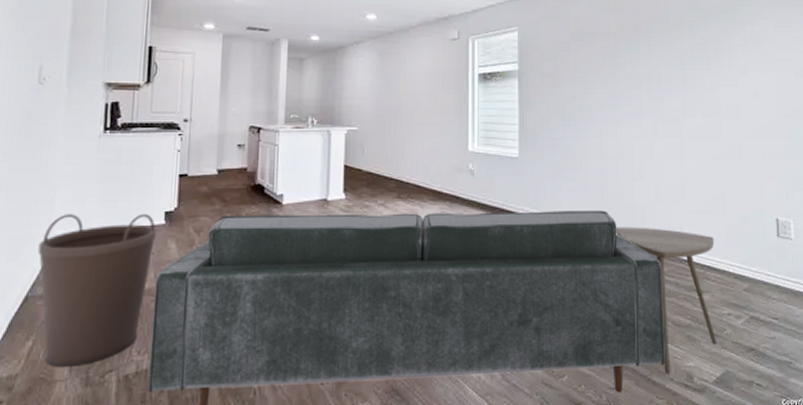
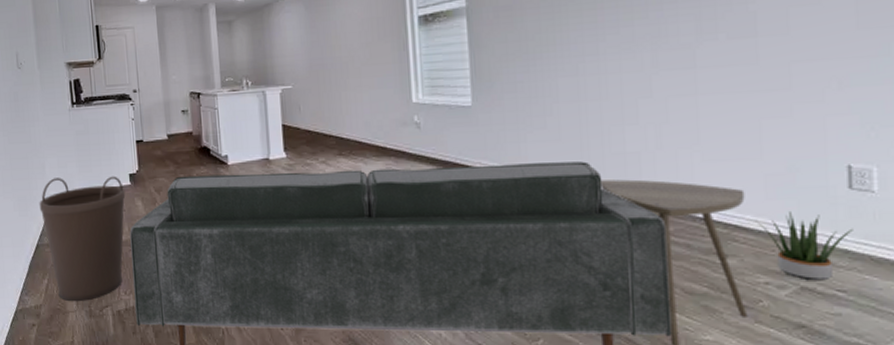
potted plant: none [721,255,781,311] -> present [756,212,853,281]

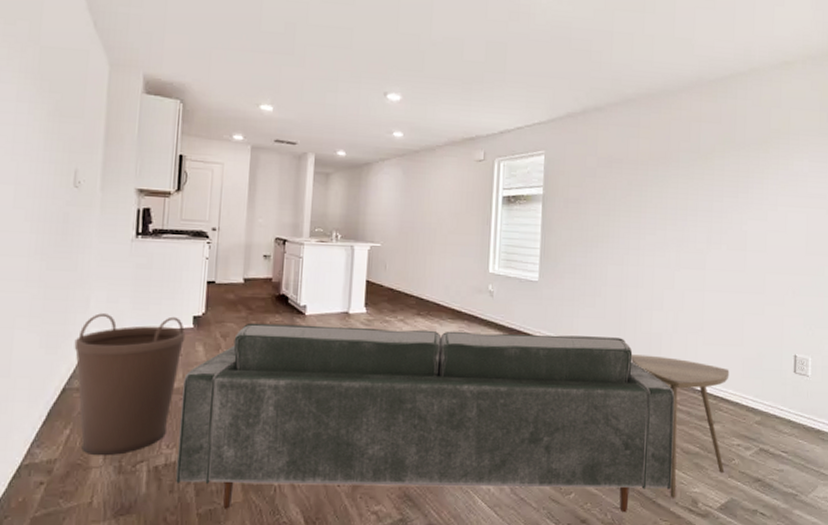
potted plant: present [756,212,853,281] -> none [735,389,795,444]

